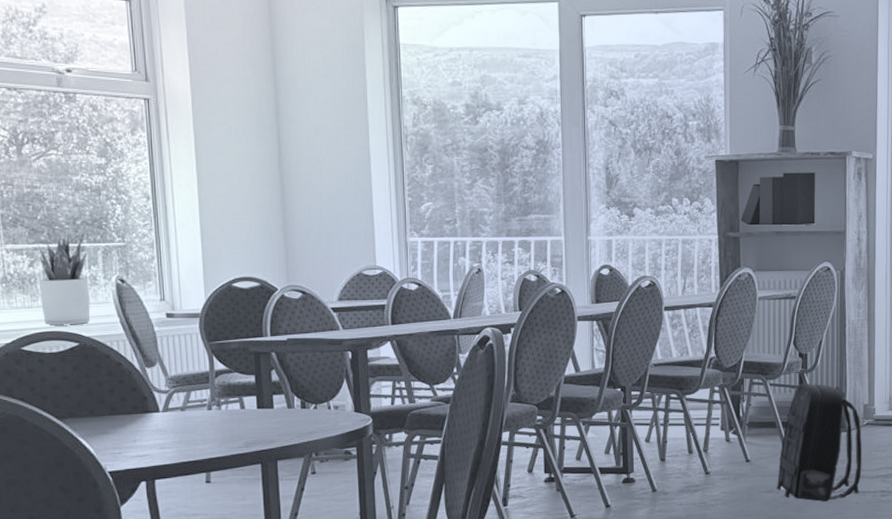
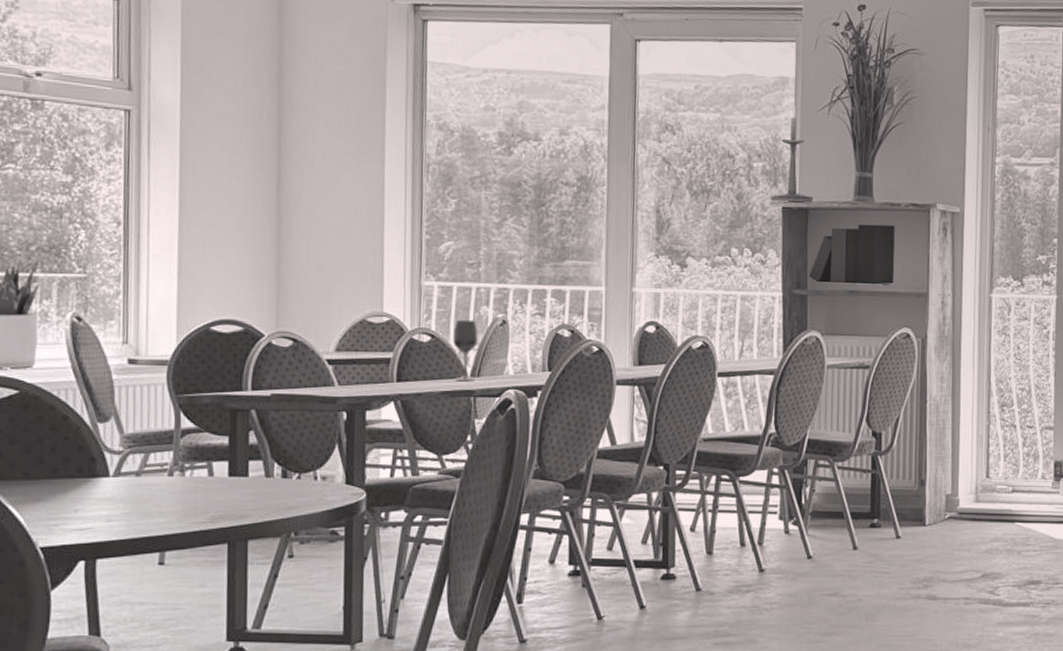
wineglass: none [437,269,458,323] -> present [453,319,478,382]
candlestick: none [705,70,743,156] -> present [770,107,813,203]
backpack: present [776,383,863,502] -> none [842,467,944,609]

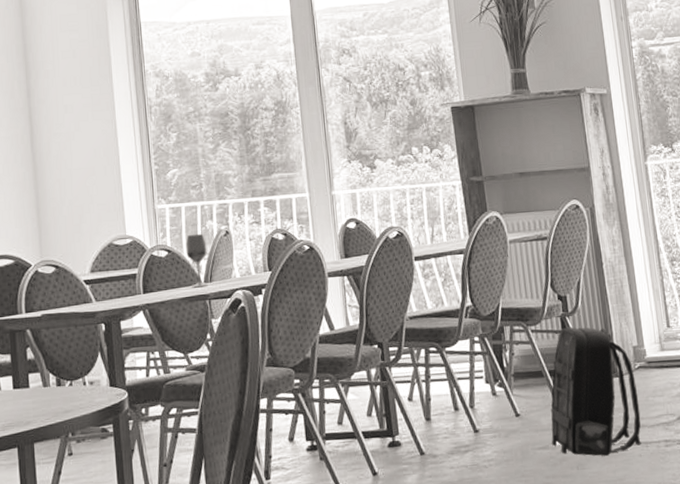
candlestick: present [770,107,813,203] -> none [439,21,477,103]
books: present [809,224,895,285] -> none [482,111,558,169]
backpack: none [842,467,944,609] -> present [551,327,641,456]

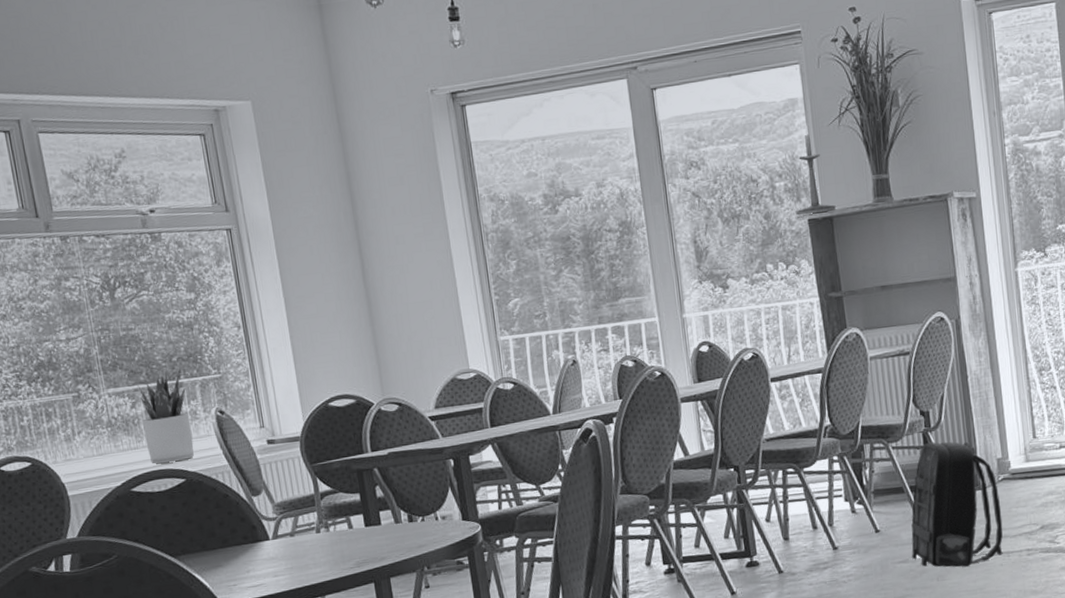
wineglass: present [186,233,209,288] -> none [532,364,558,419]
candlestick: none [439,21,477,103] -> present [795,125,836,216]

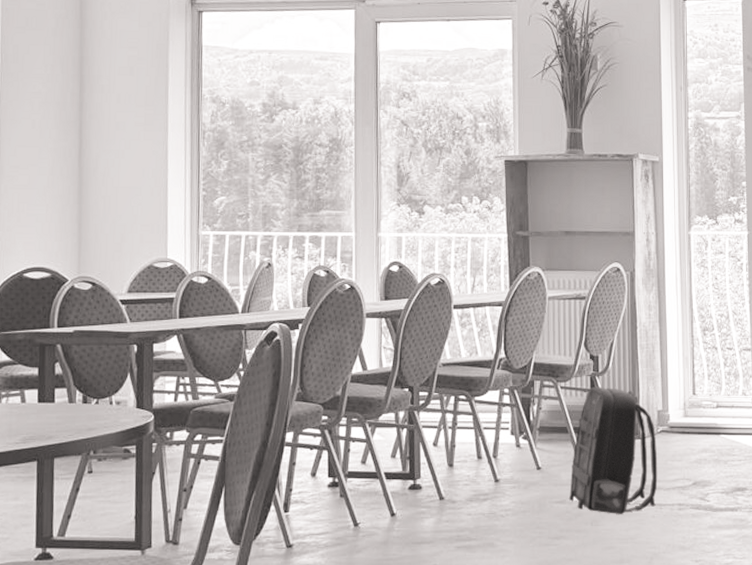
candlestick: present [795,125,836,216] -> none [494,75,531,156]

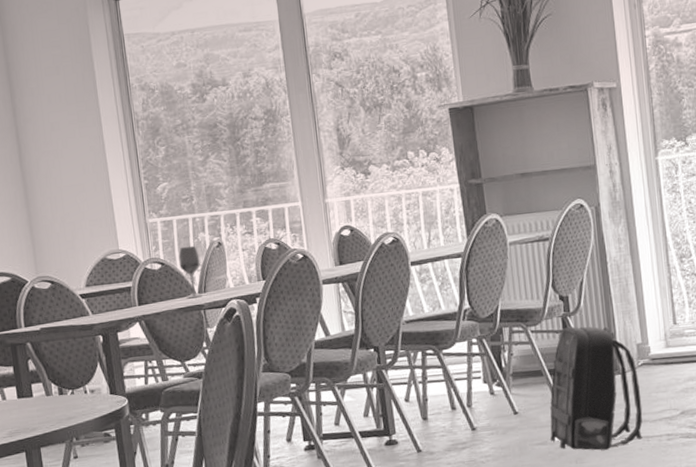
wineglass: none [226,263,248,317] -> present [178,245,203,299]

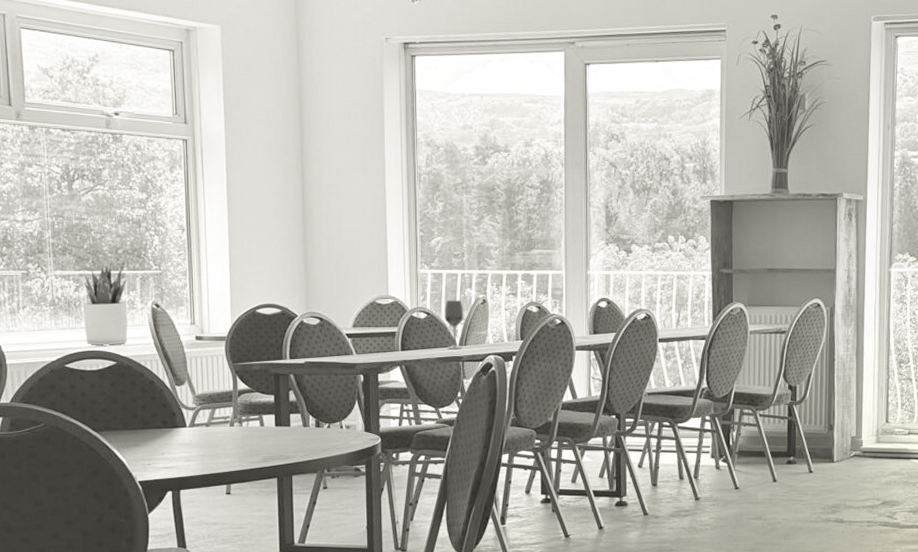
backpack: present [549,326,643,451] -> none [764,414,850,530]

